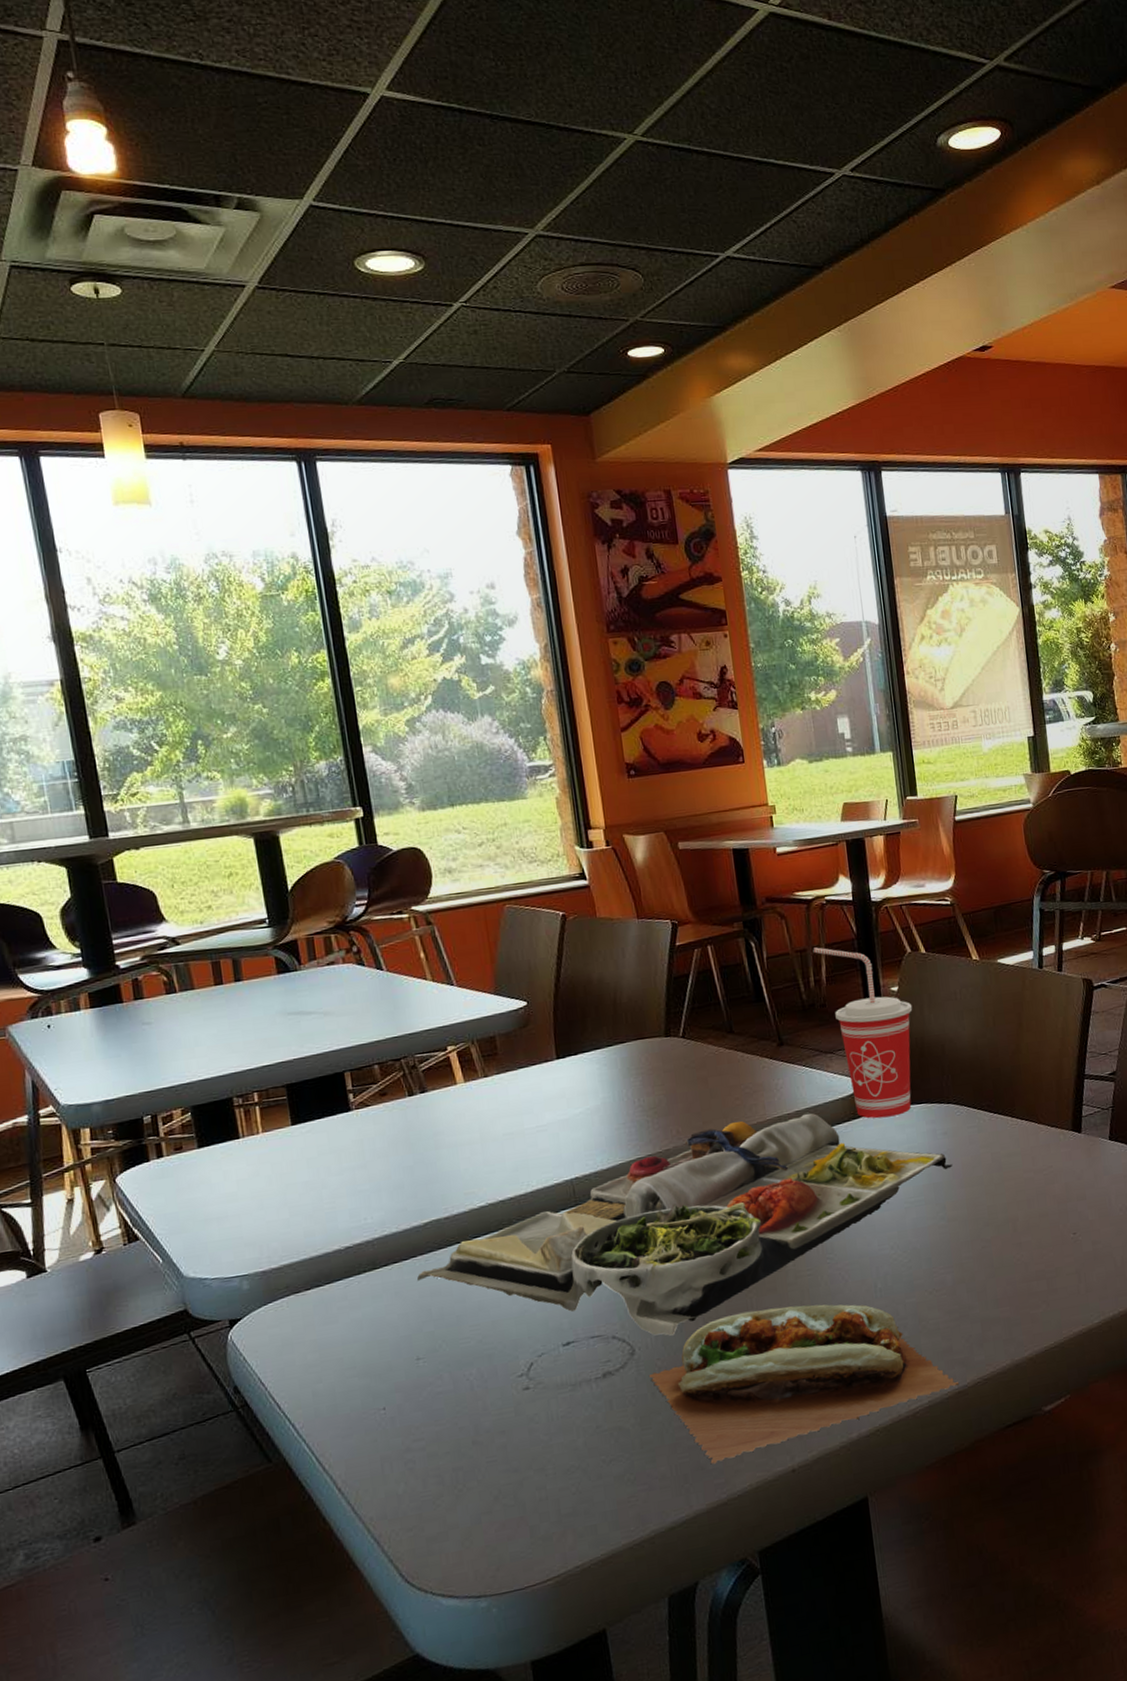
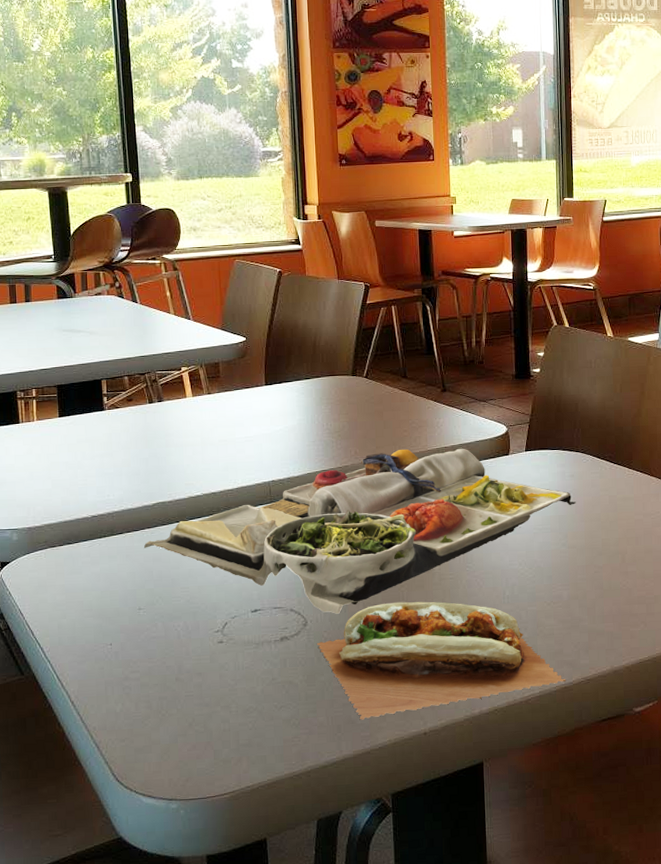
beverage cup: present [813,947,913,1119] -> none [476,315,554,458]

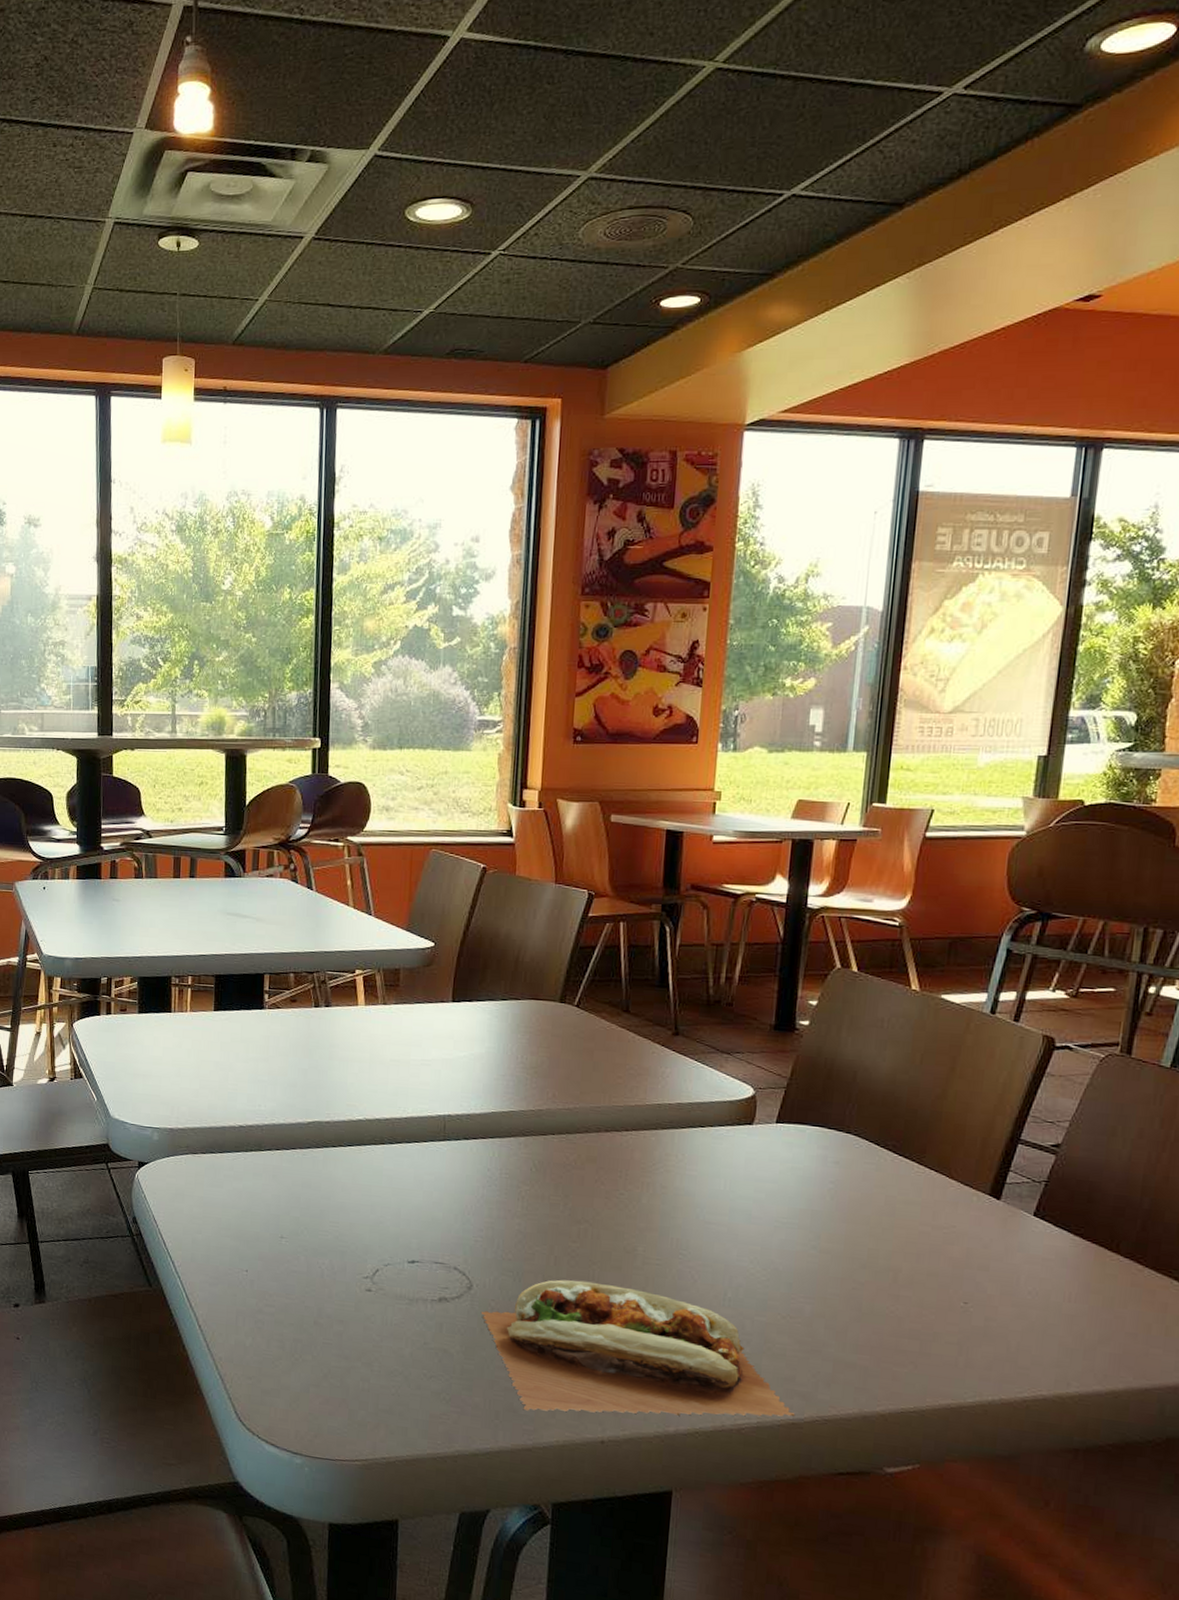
food tray: present [143,448,576,614] -> none [292,1099,838,1283]

